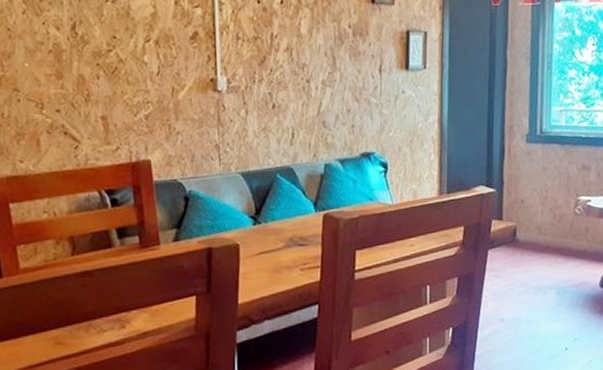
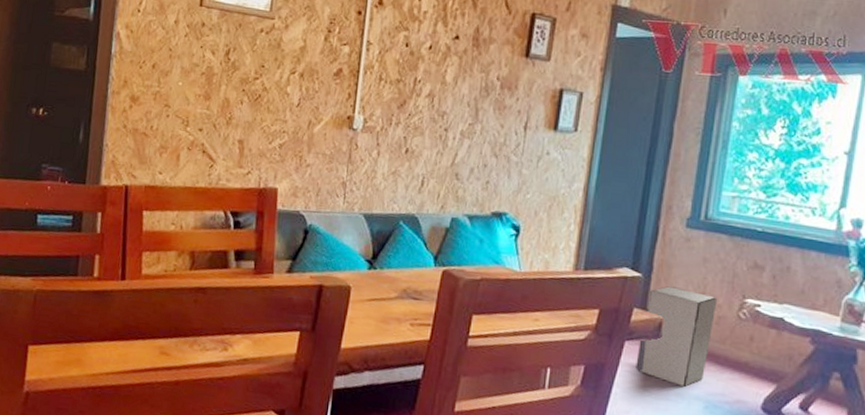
cardboard box: none [499,196,558,280] -> present [635,286,718,387]

